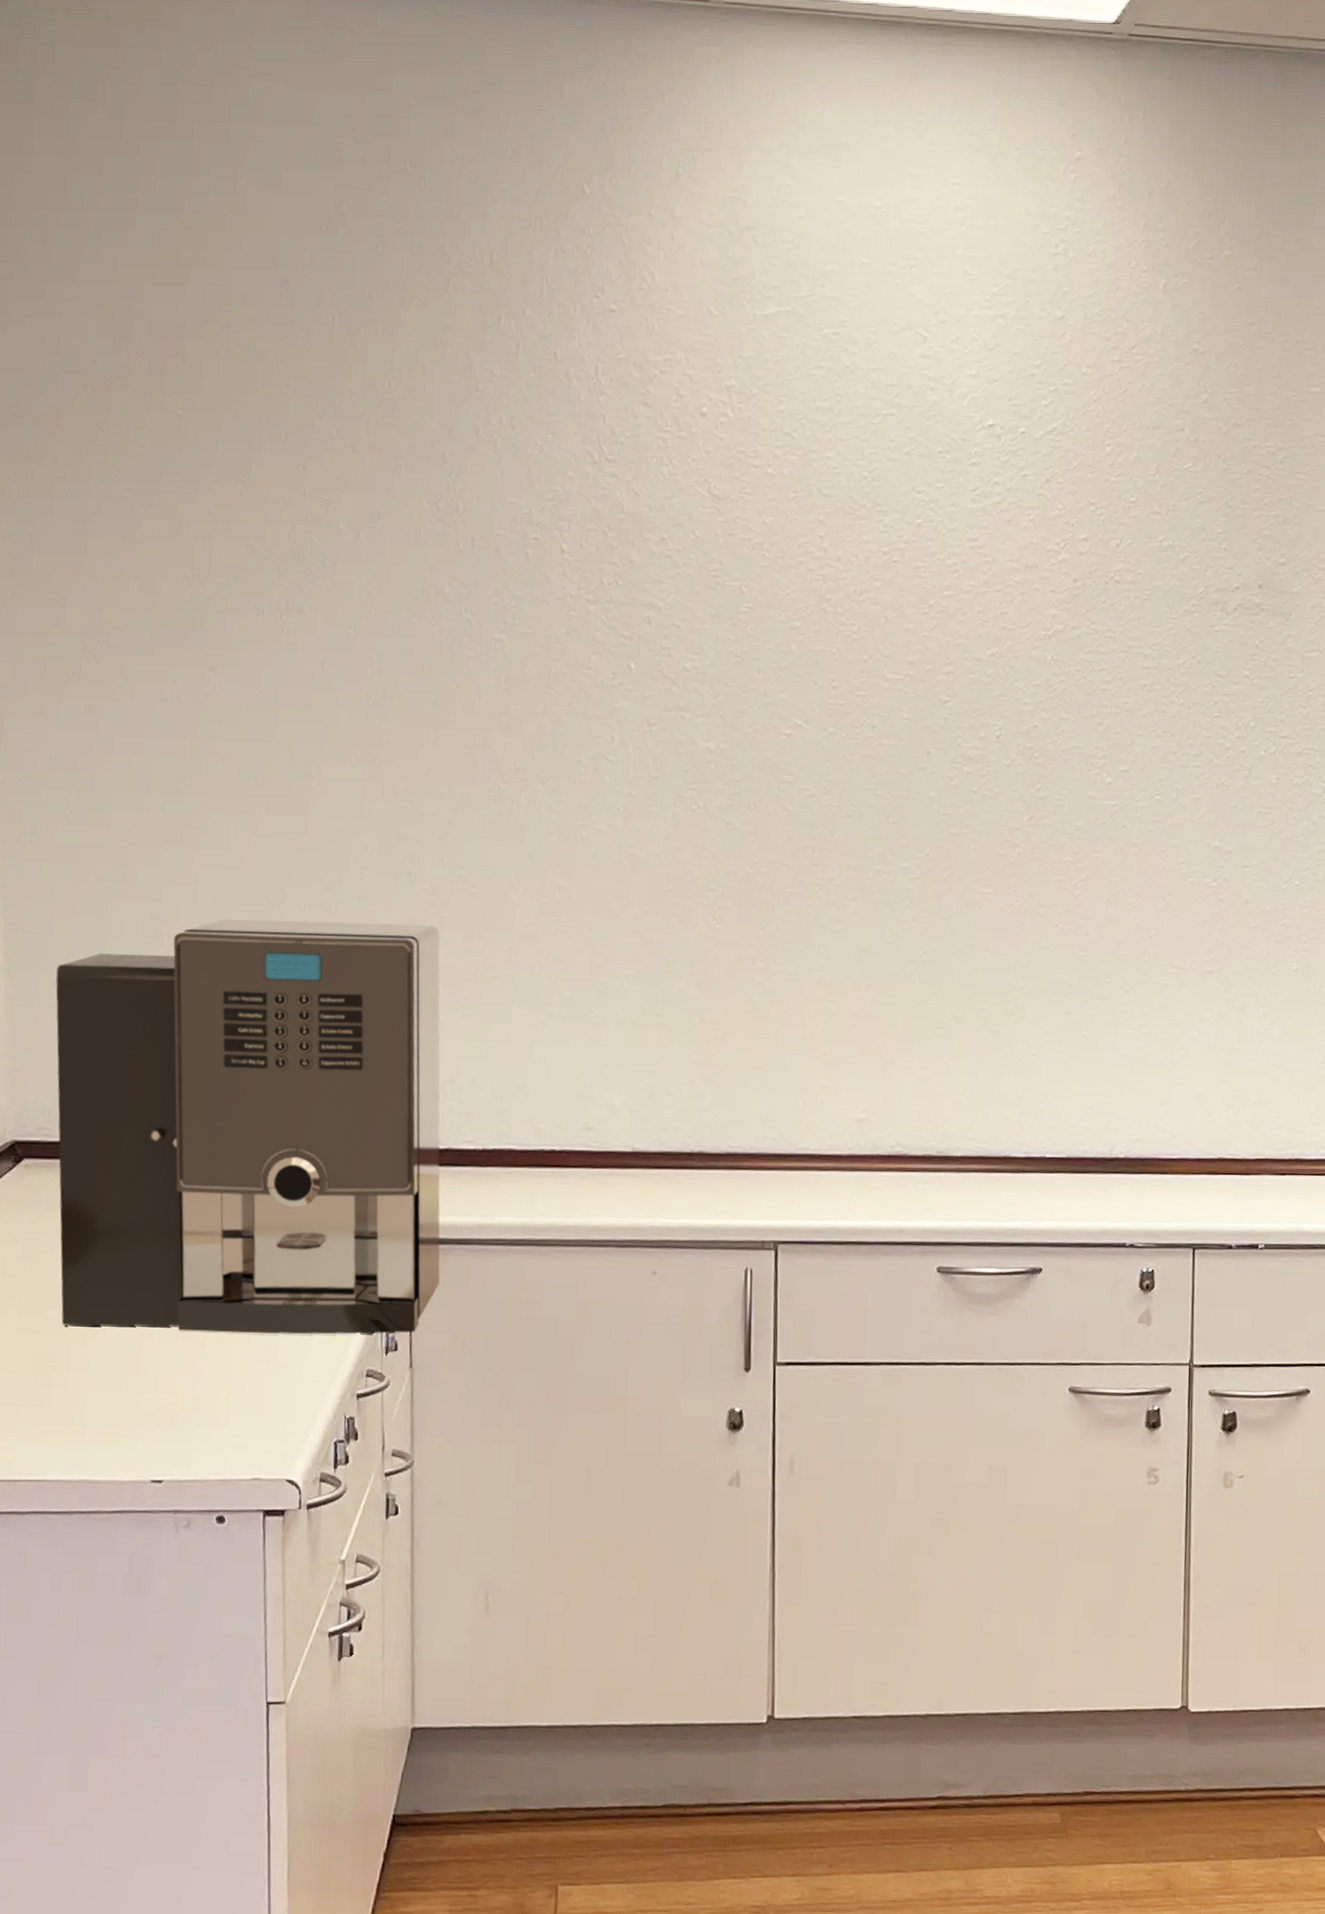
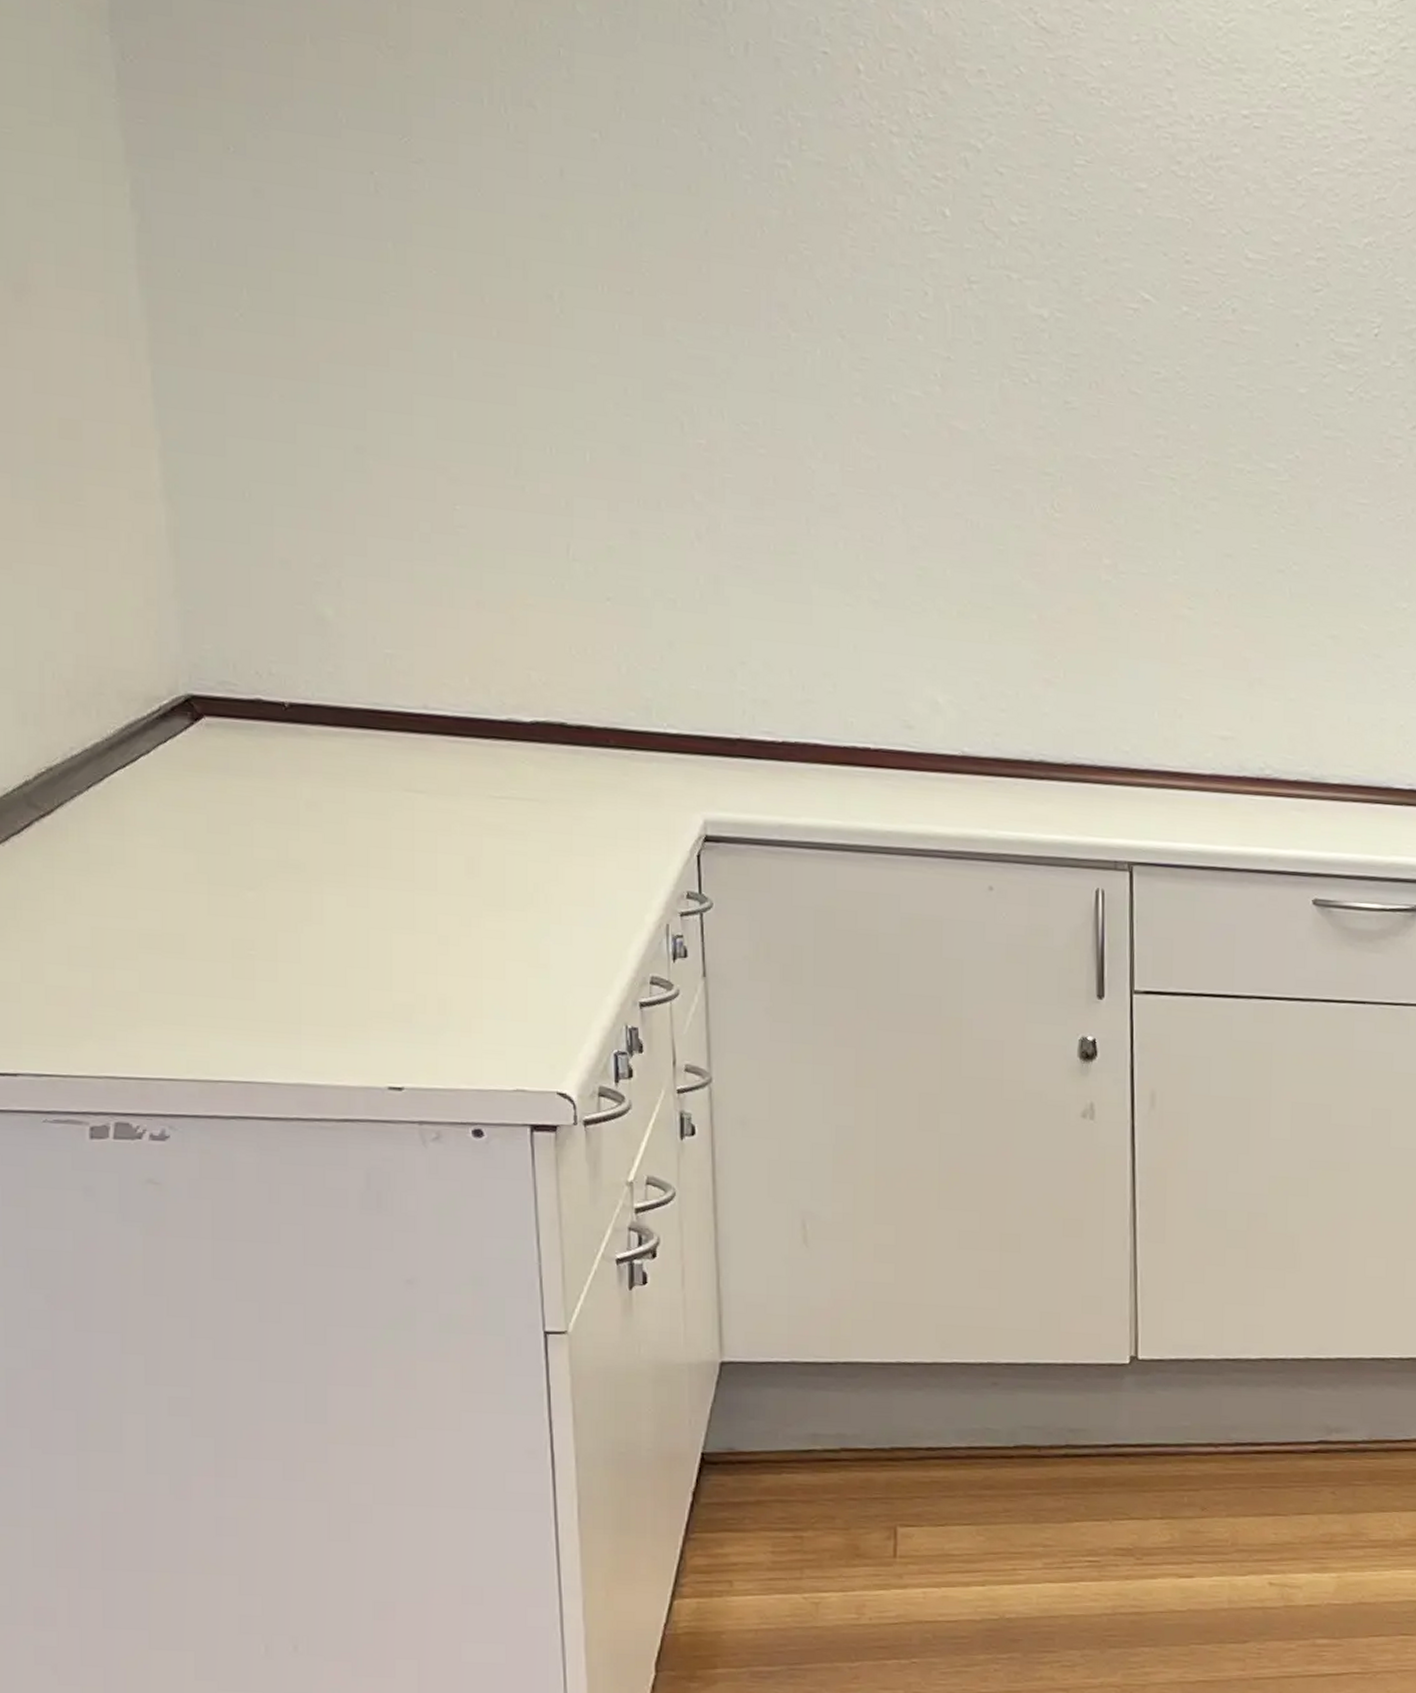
coffee machine: present [56,919,440,1335] -> none [234,457,736,939]

